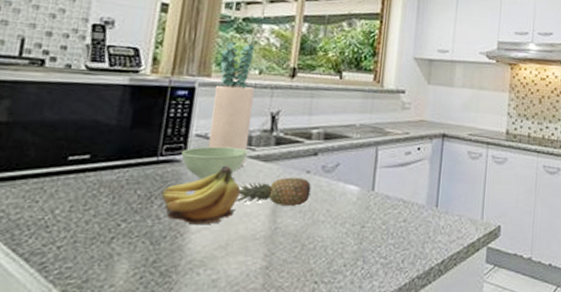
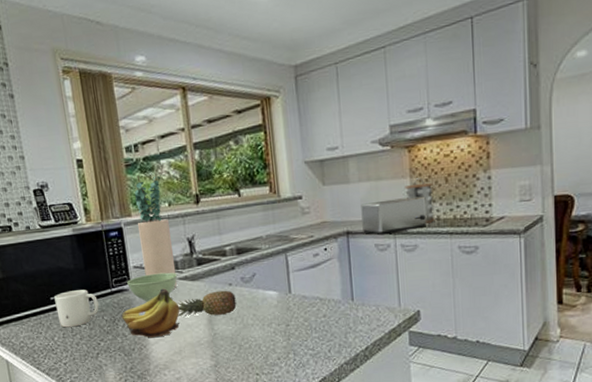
mug: none [70,151,136,199] -> present [54,289,99,328]
toaster: none [458,109,520,144] -> present [361,196,427,236]
spice rack: none [503,94,528,139] -> present [405,177,435,223]

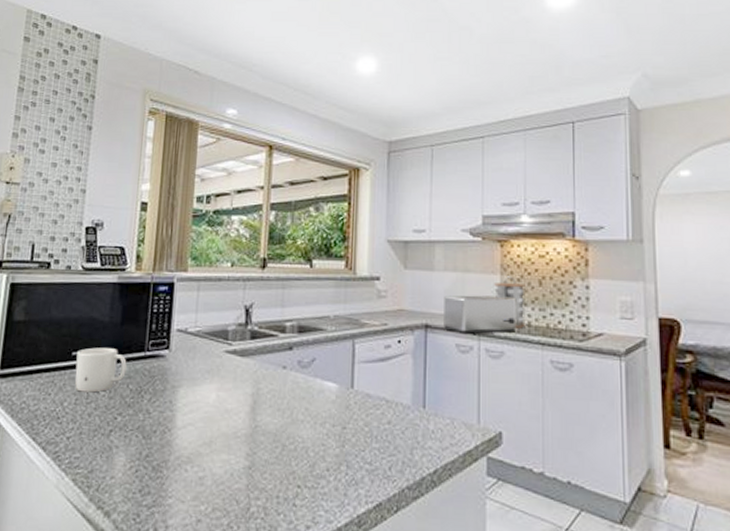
fruit: present [120,288,180,338] -> none [148,360,221,421]
bowl: present [127,272,178,303] -> none [165,341,226,376]
vase: present [134,170,178,287] -> none [188,226,229,361]
fruit: present [177,290,237,318] -> none [215,373,288,403]

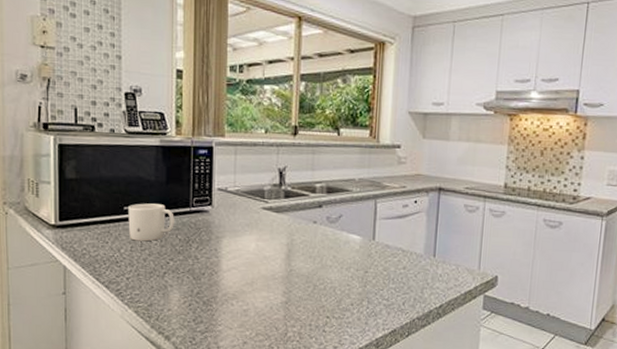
toaster: present [443,295,517,335] -> none [455,162,520,197]
spice rack: present [494,276,526,329] -> none [501,146,529,192]

